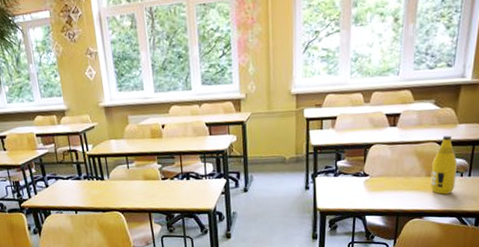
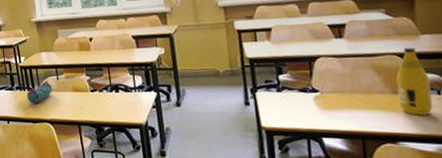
pencil case: none [95,169,123,193] -> present [26,80,53,104]

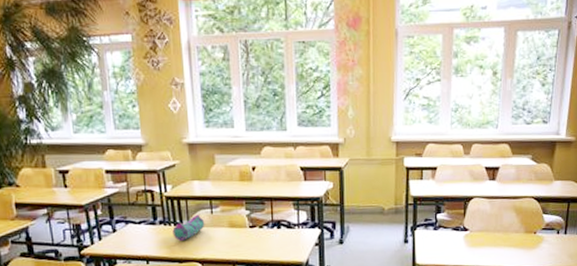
bottle: present [396,47,433,116] -> none [528,192,554,252]

